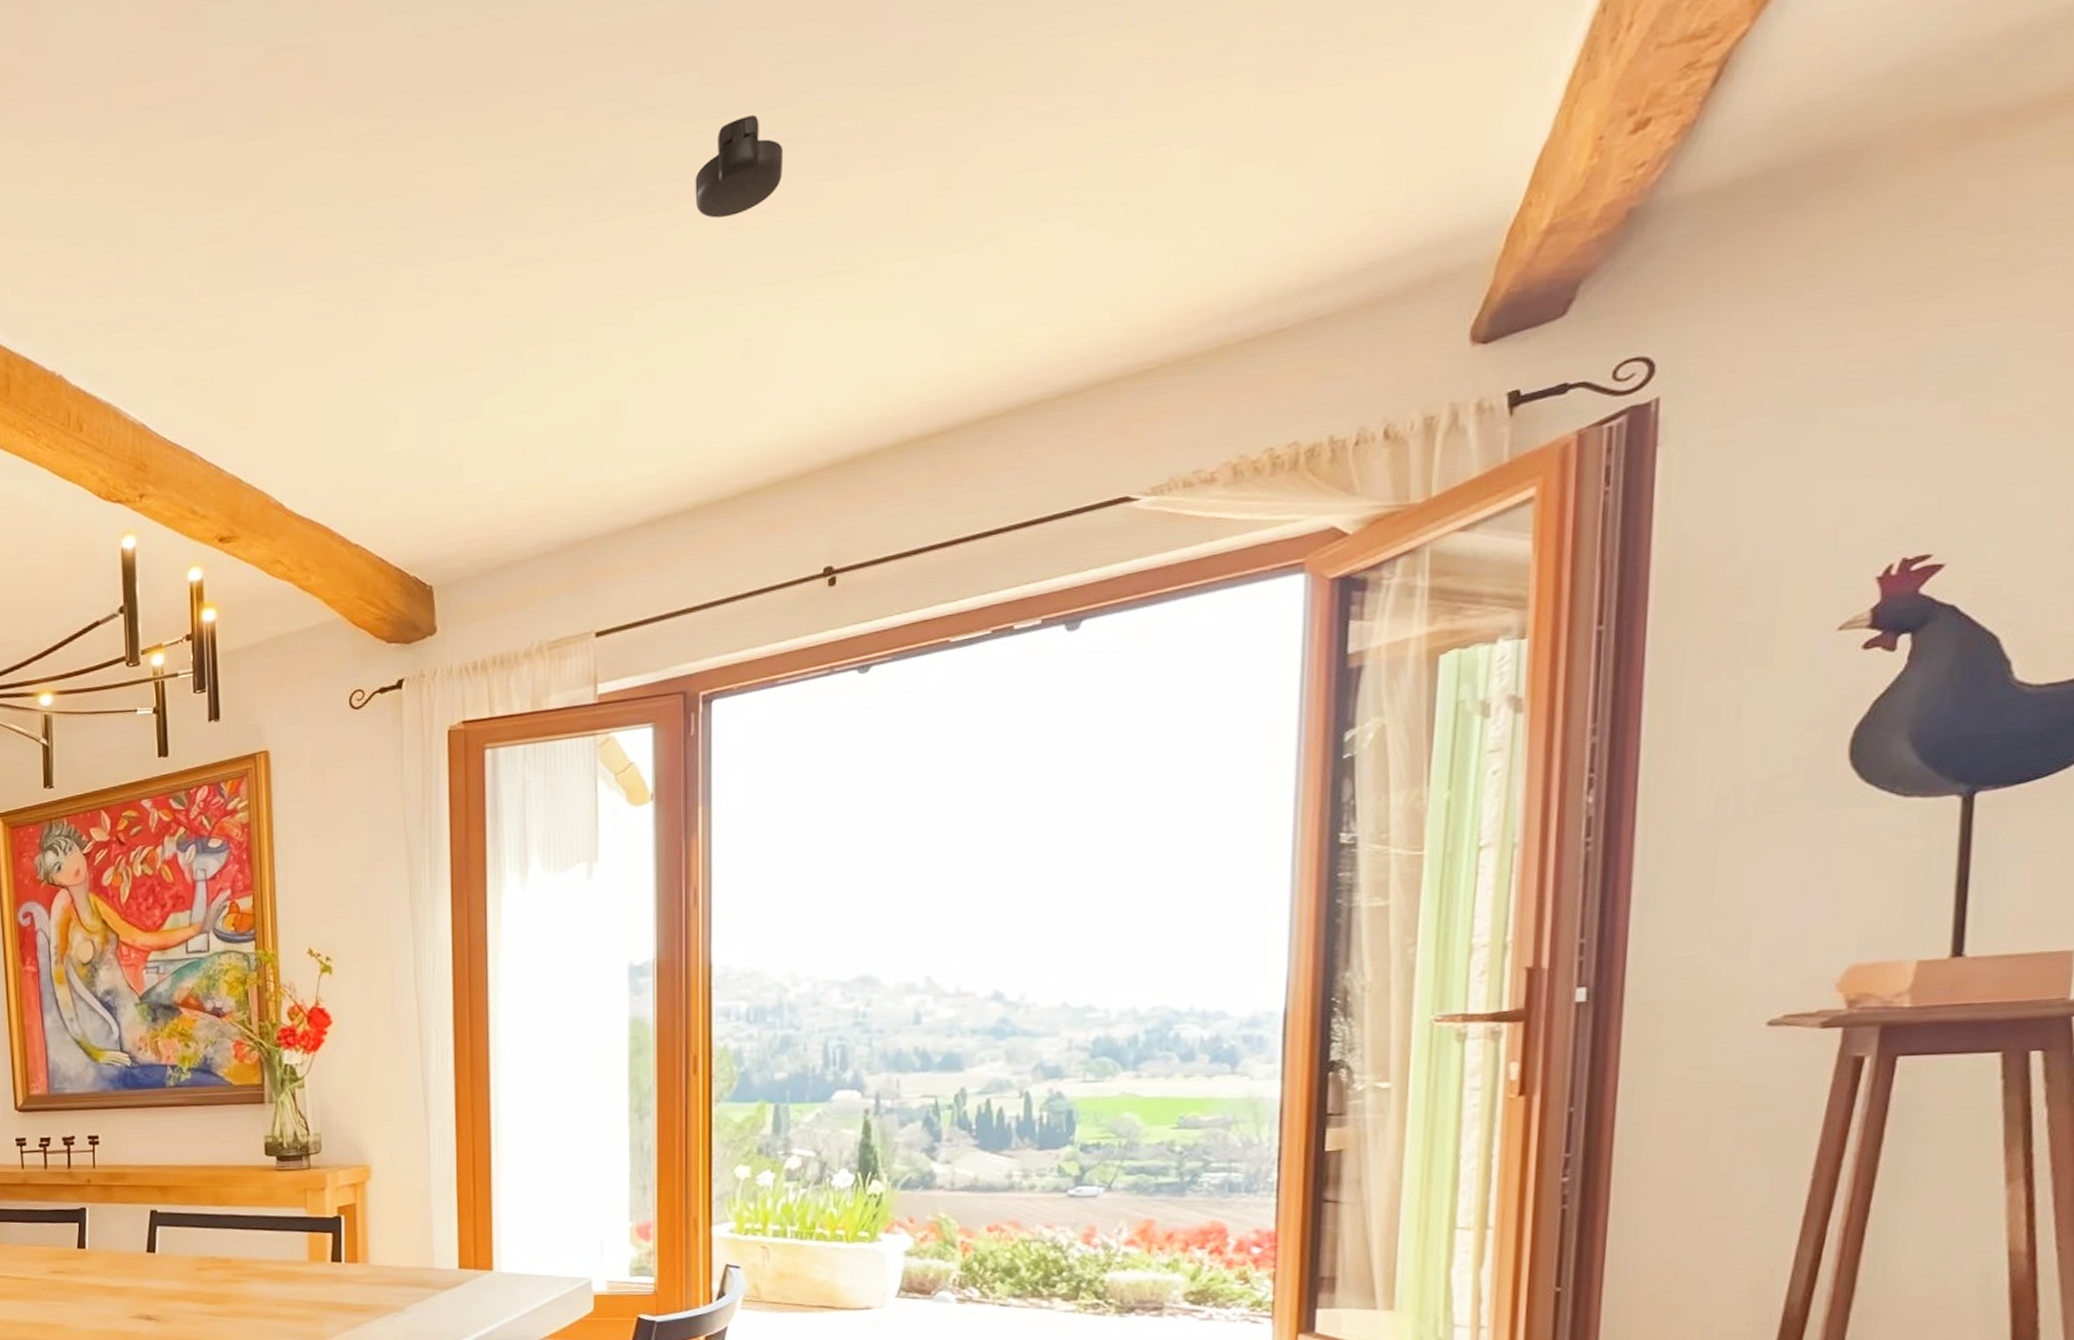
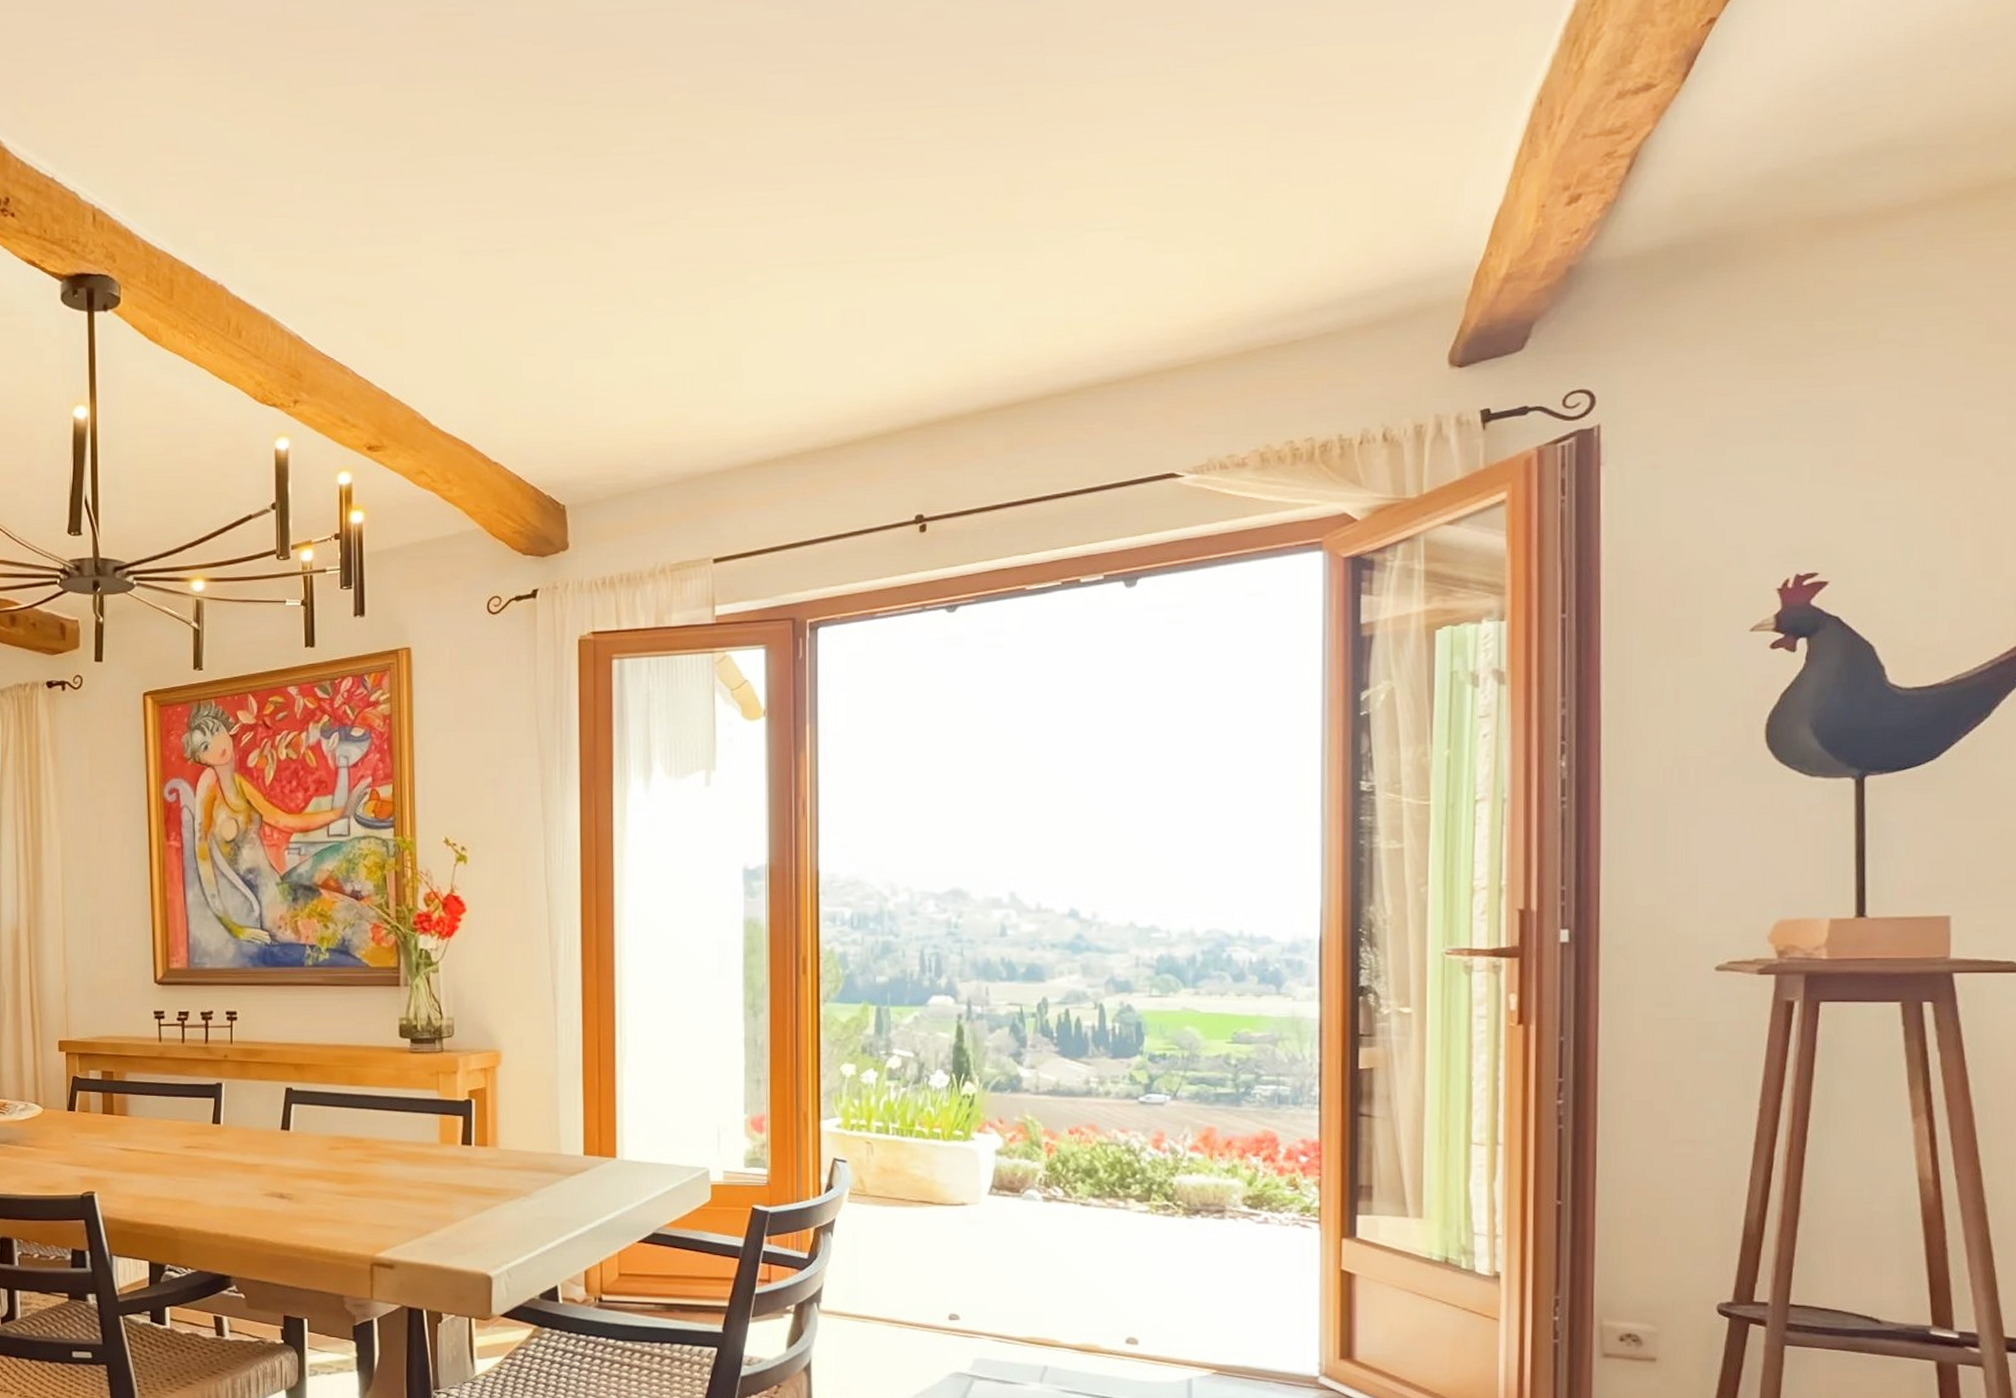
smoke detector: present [695,114,784,218] -> none [801,115,877,201]

